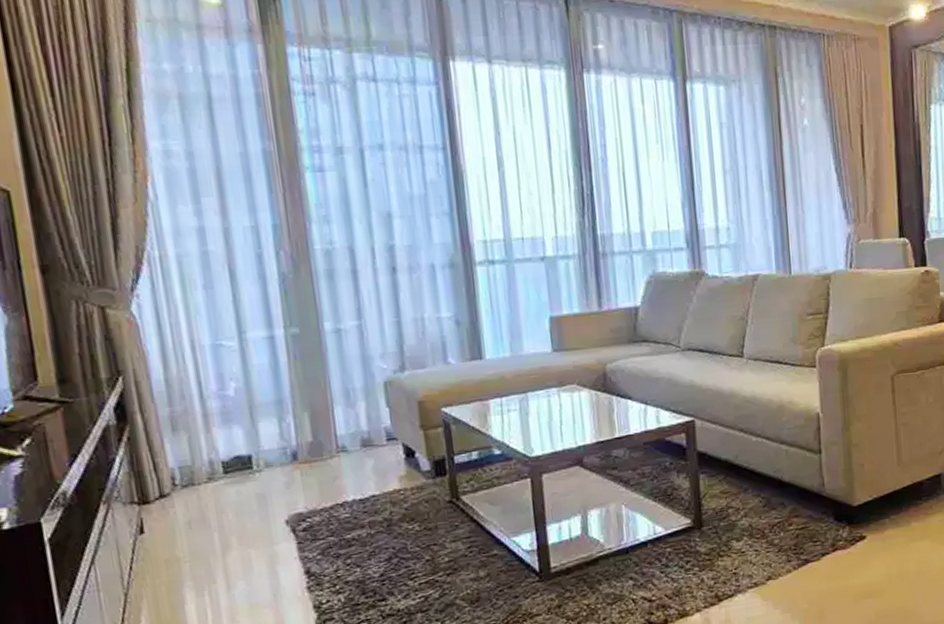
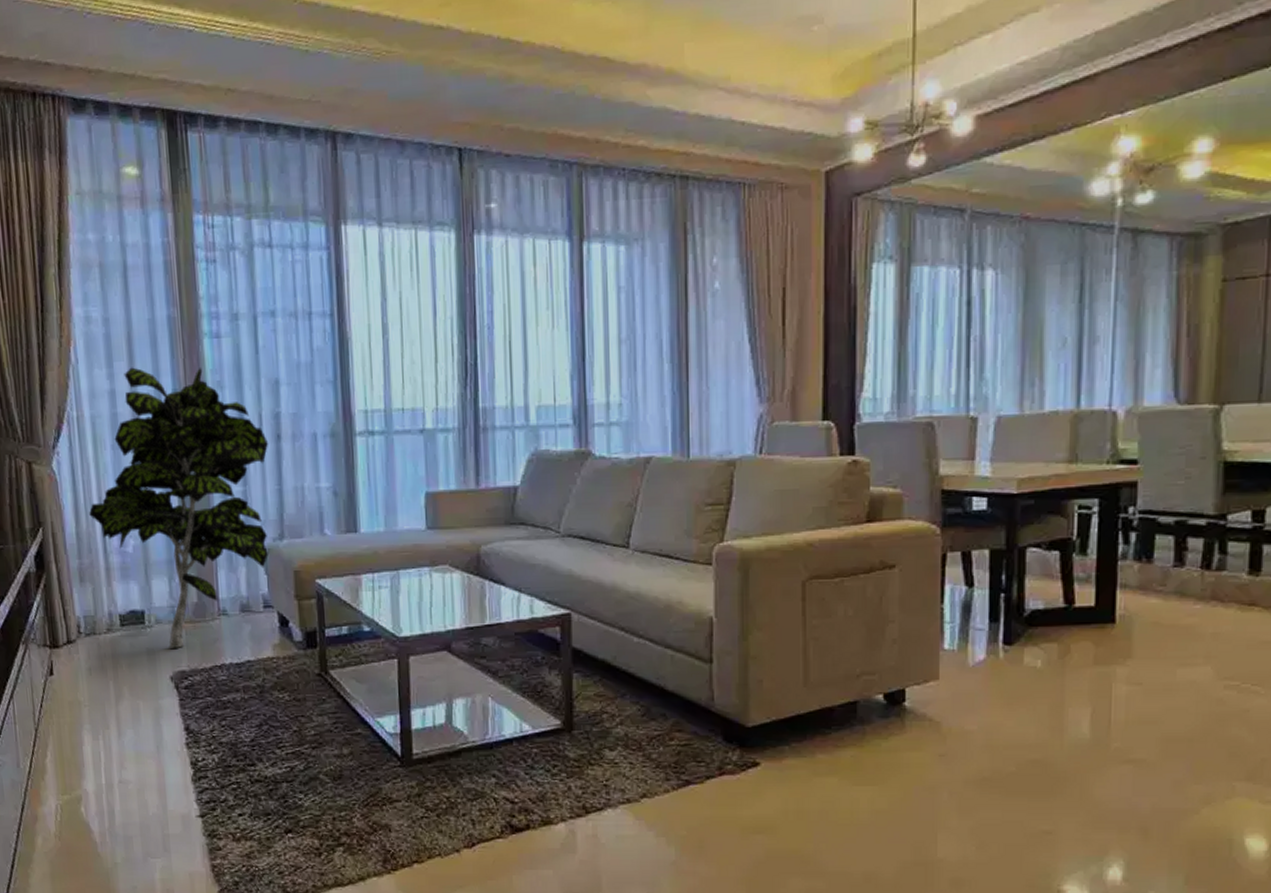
indoor plant: none [179,201,389,491] -> present [89,366,269,648]

